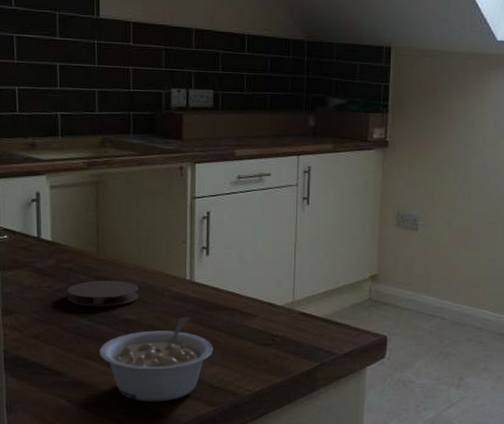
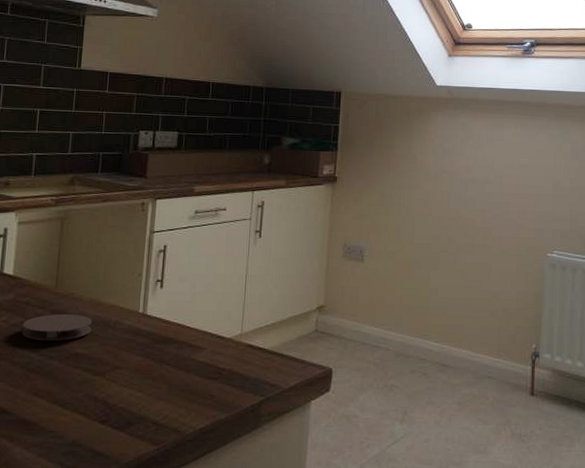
legume: present [100,316,213,402] -> none [47,350,161,441]

